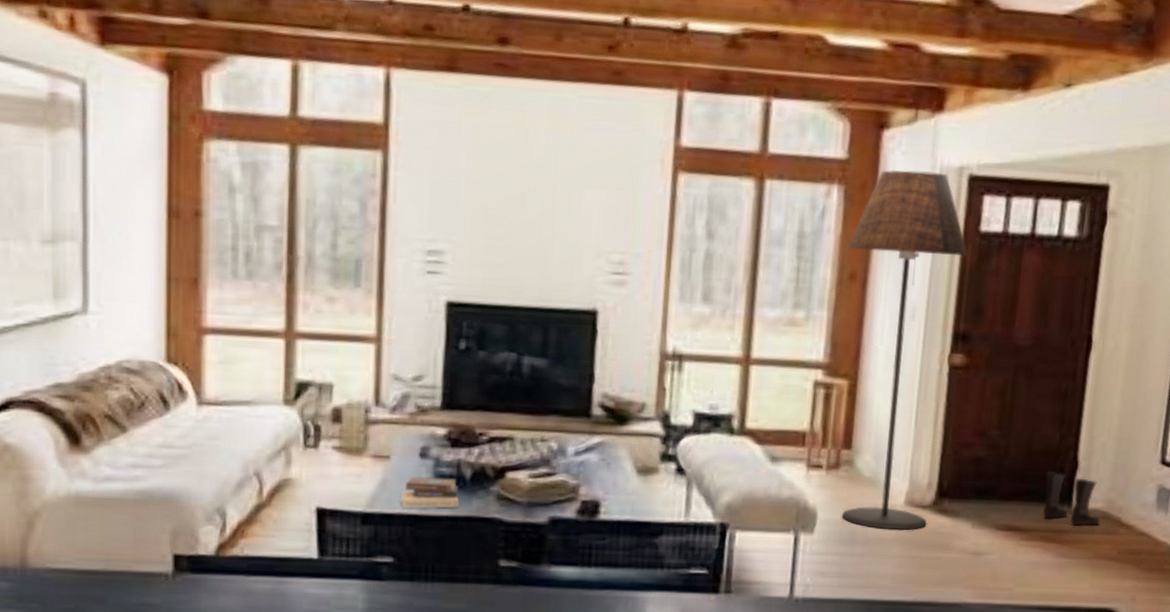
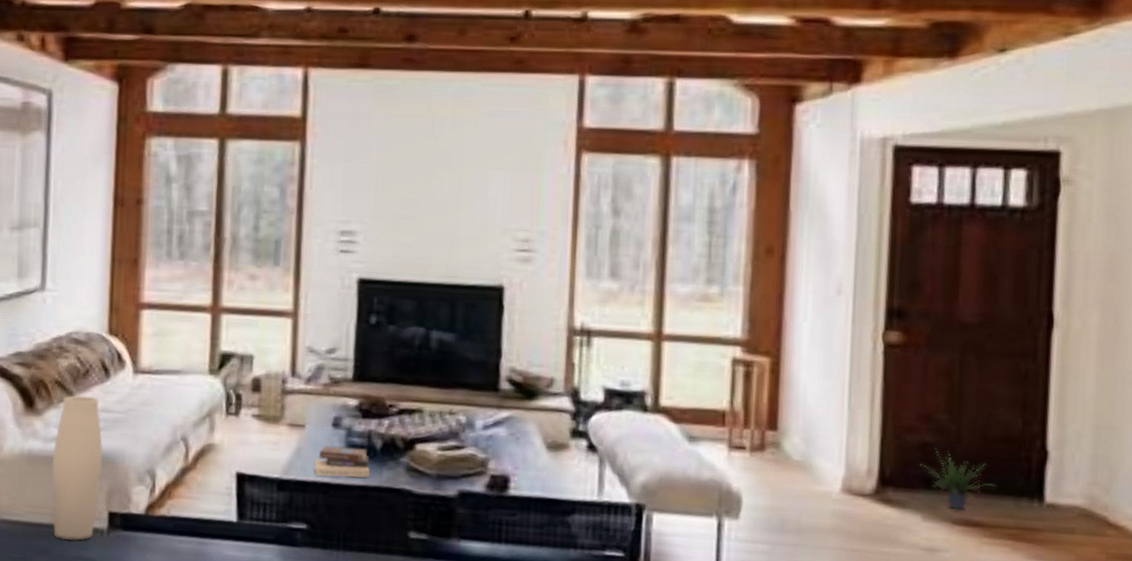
vase: none [105,430,165,587] -> present [52,395,103,541]
floor lamp: present [842,169,968,530] -> none [763,142,899,521]
potted plant: none [973,462,1035,517] -> present [920,449,996,510]
boot: present [1042,471,1100,526] -> none [1007,461,1081,525]

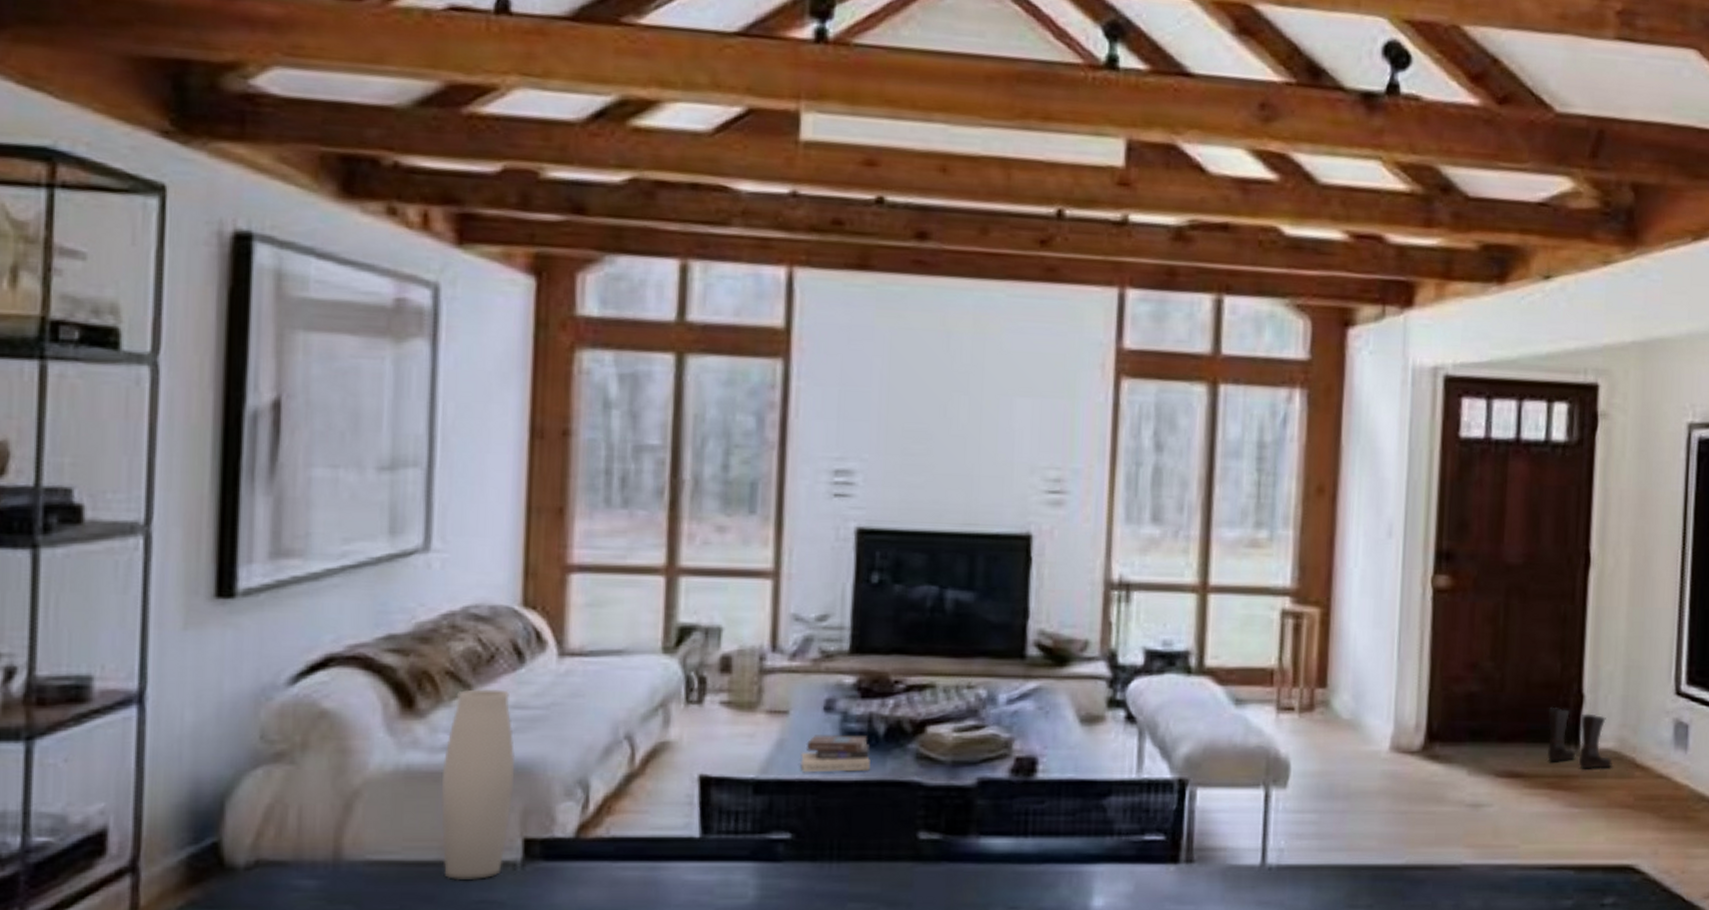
potted plant: present [920,449,996,510] -> none [1466,698,1537,762]
boot: none [1007,461,1081,525] -> present [1546,706,1612,769]

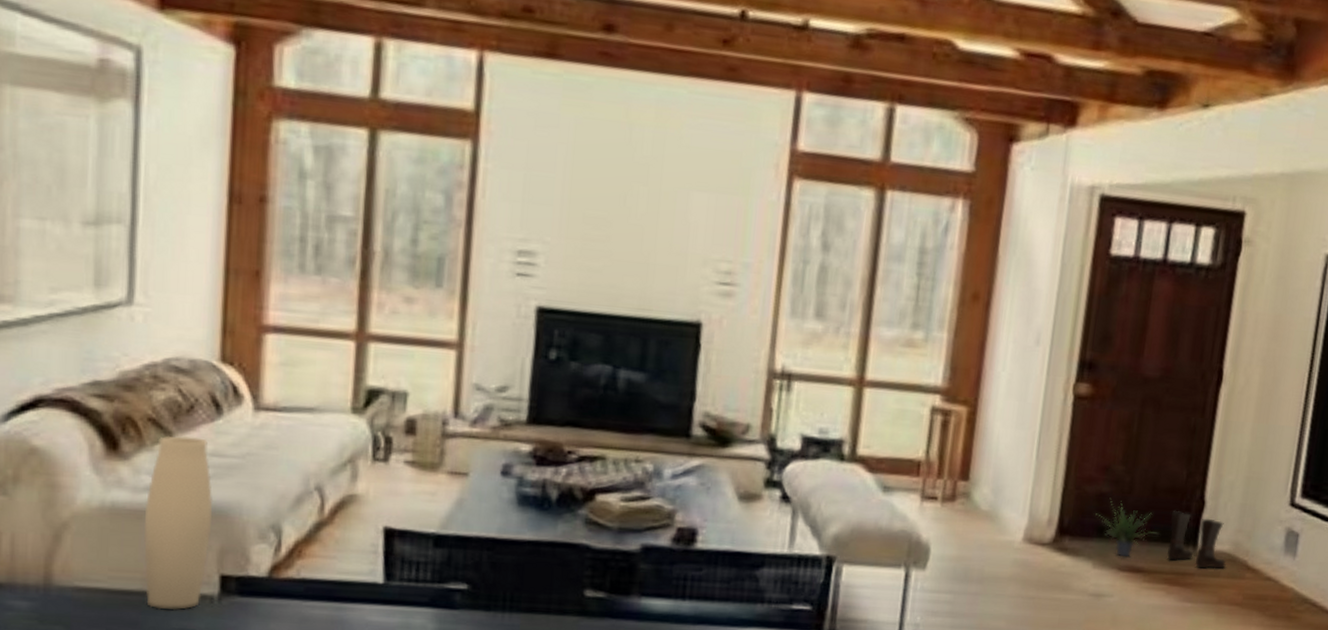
books: present [800,735,870,773] -> none [478,496,543,532]
potted plant: none [1466,698,1537,762] -> present [1095,499,1159,557]

